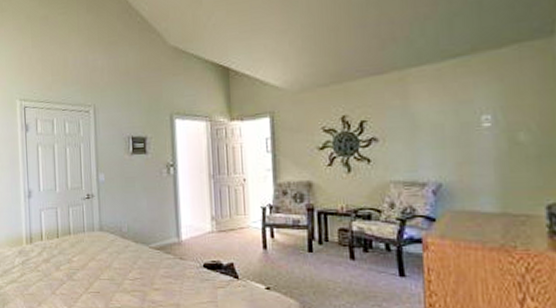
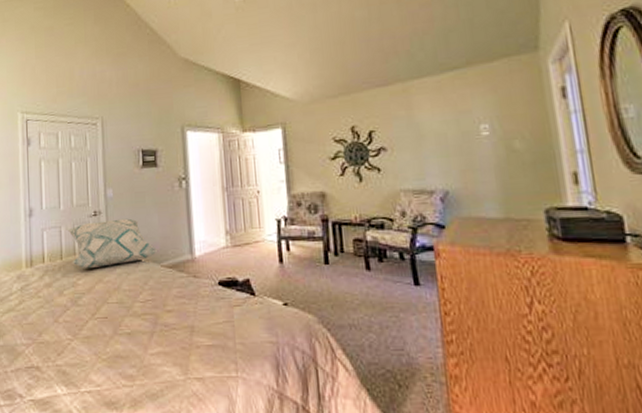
decorative pillow: none [63,202,147,246] -> present [68,218,158,268]

